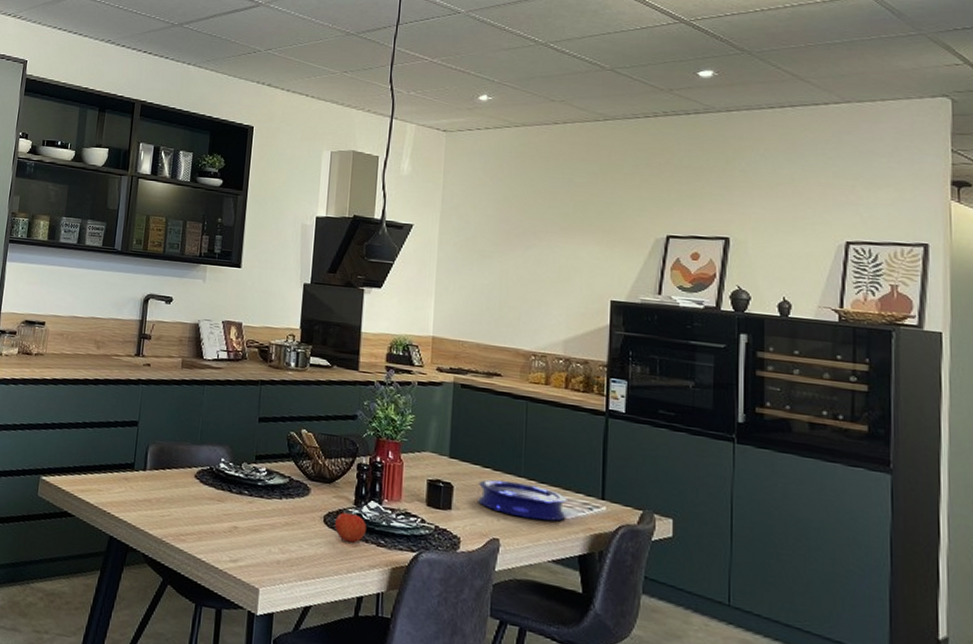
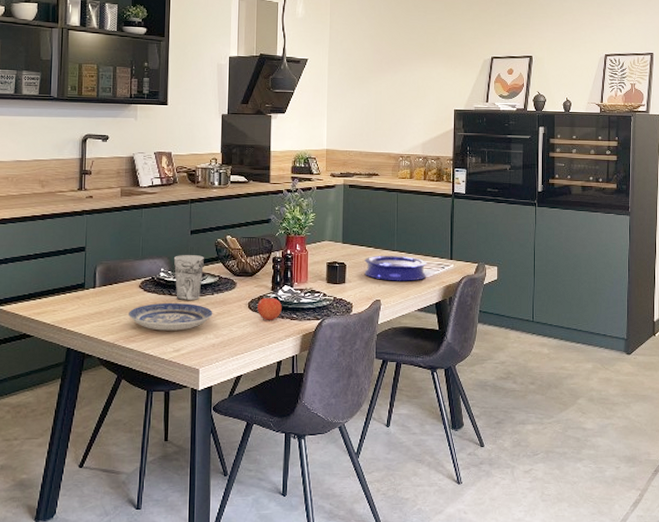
plate: none [180,499,280,537] -> present [129,302,213,331]
cup: none [236,445,273,503] -> present [173,255,204,301]

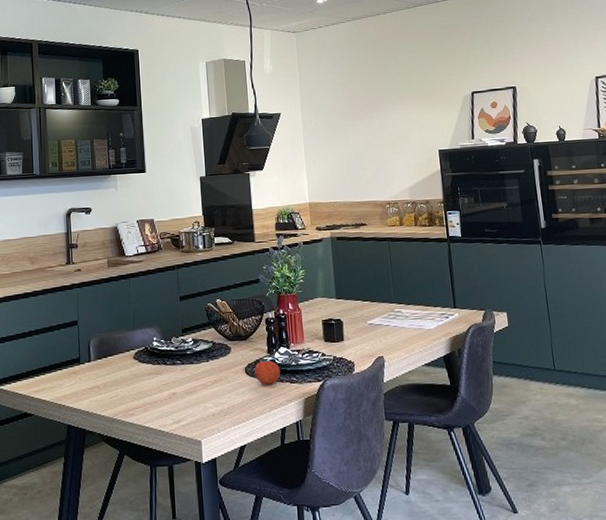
plate: present [129,302,213,331] -> none [125,371,210,402]
cup: present [173,255,204,301] -> none [165,321,196,370]
plate: present [364,255,427,281] -> none [361,307,431,336]

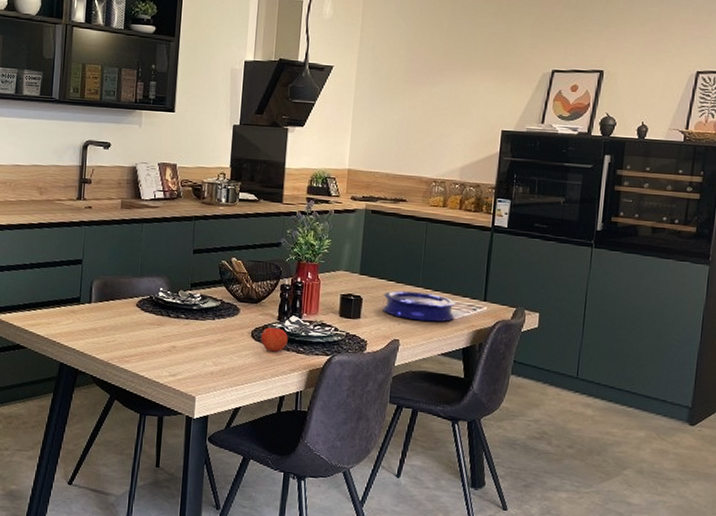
plate: none [361,307,431,336] -> present [383,290,456,322]

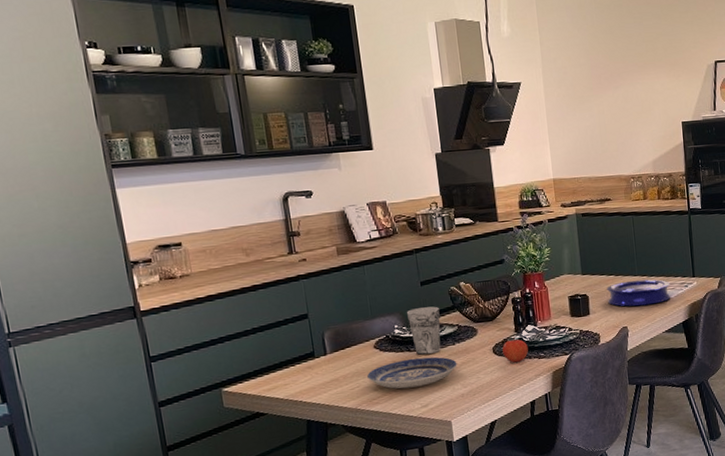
plate: none [124,324,213,355] -> present [367,356,457,389]
cup: none [173,275,206,325] -> present [406,306,441,355]

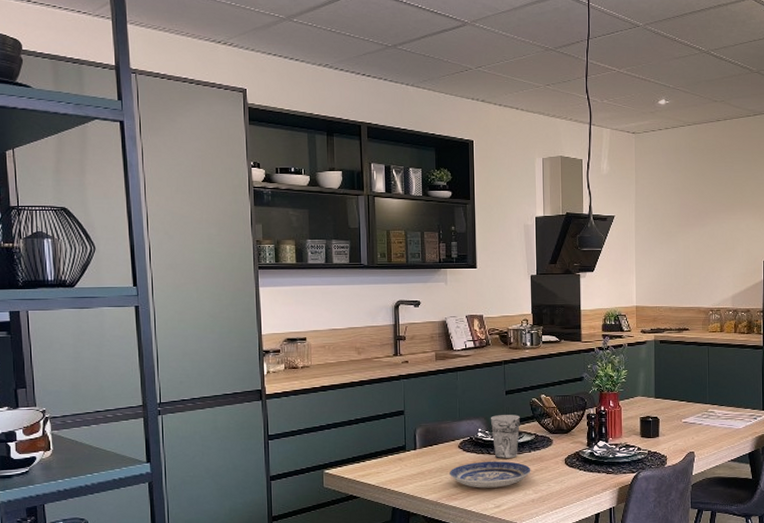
apple: present [502,336,529,363] -> none [574,450,598,475]
plate: present [607,279,671,307] -> none [677,408,739,433]

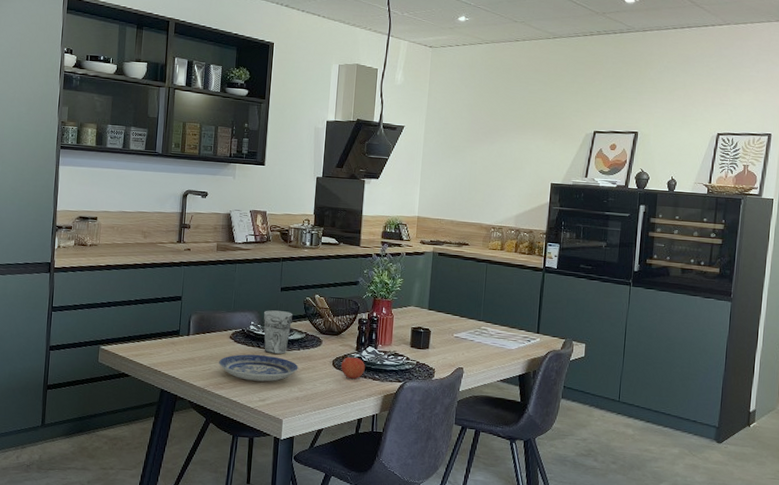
apple: none [574,450,598,475] -> present [341,354,365,379]

